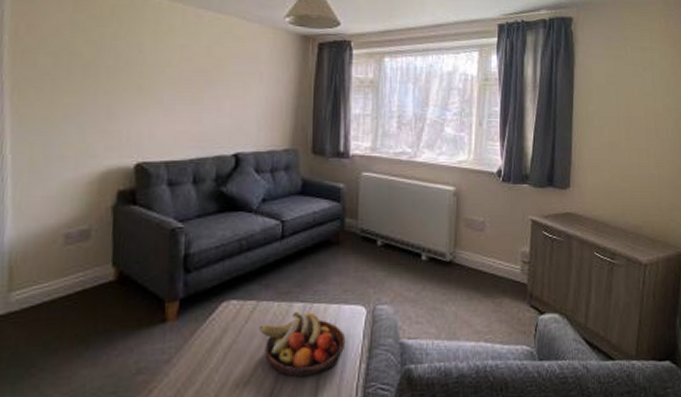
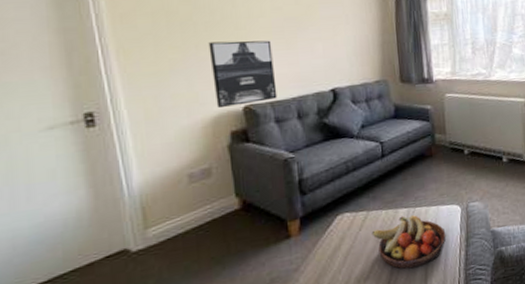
wall art: none [107,89,176,163] -> present [208,40,278,109]

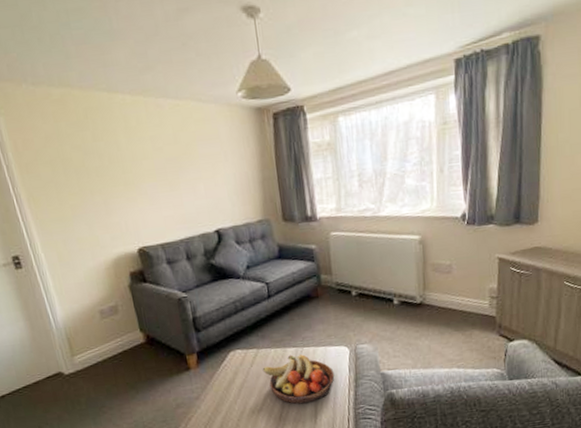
wall art: present [208,40,278,109] -> none [101,182,167,251]

